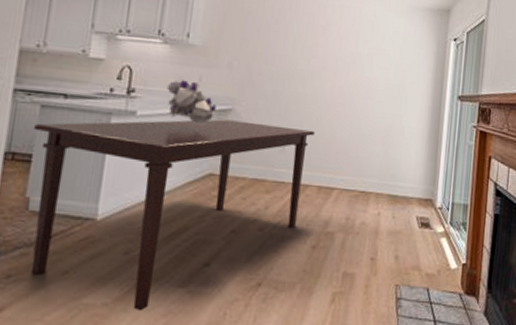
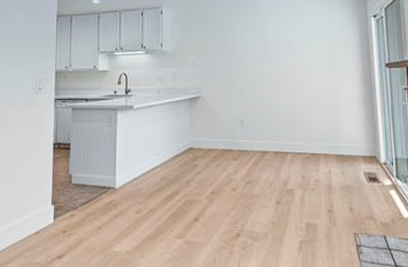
dining table: present [31,119,316,311] -> none [70,105,267,257]
bouquet: present [166,80,217,125] -> none [151,79,189,111]

